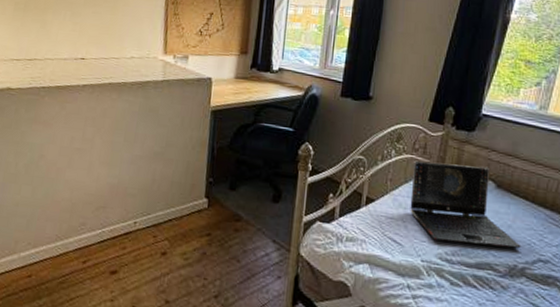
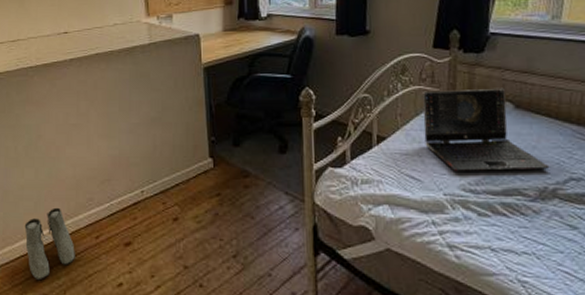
boots: none [11,227,61,299] -> present [24,207,75,281]

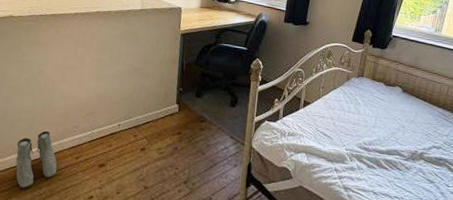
laptop computer: present [423,88,550,171] -> none [337,72,421,138]

